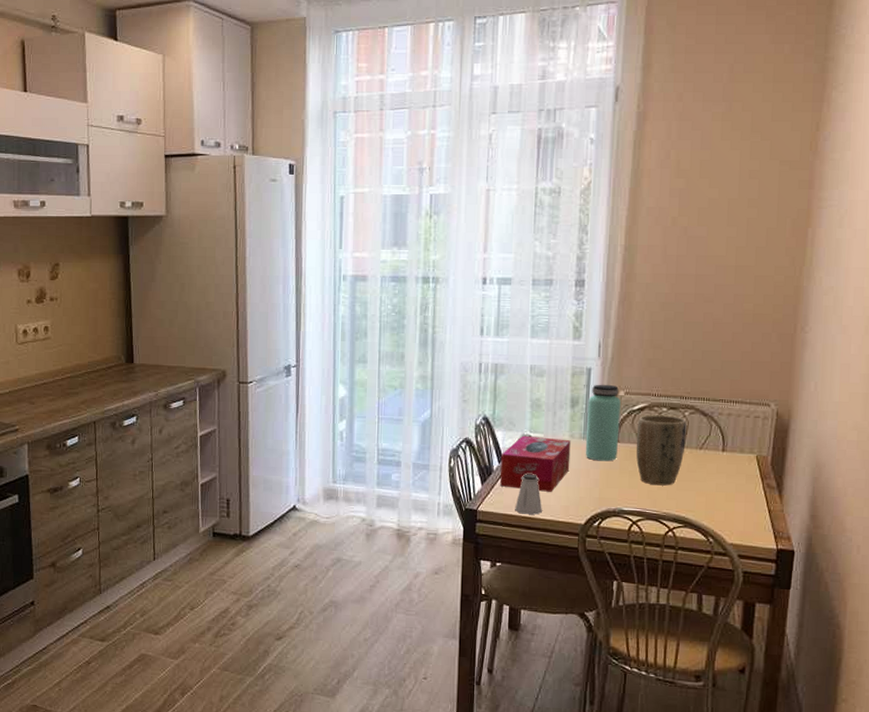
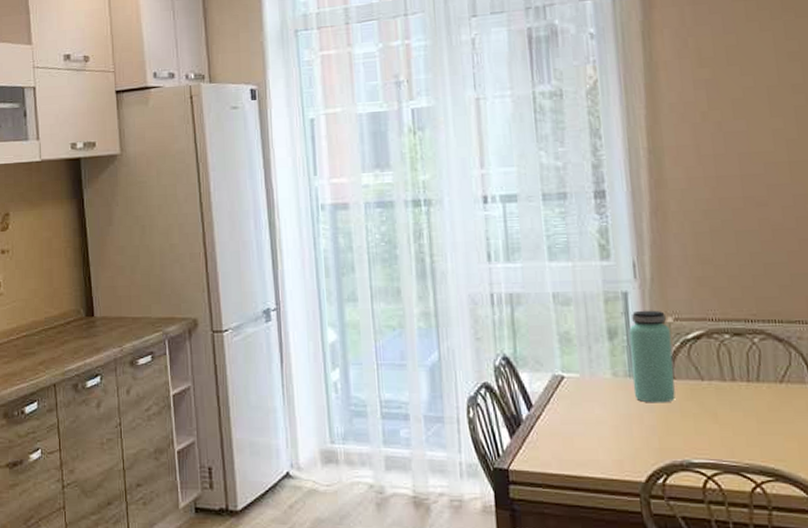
tissue box: present [500,435,571,492] -> none [530,376,618,444]
saltshaker: present [515,474,542,515] -> none [555,422,590,472]
plant pot: present [636,415,687,486] -> none [695,343,761,430]

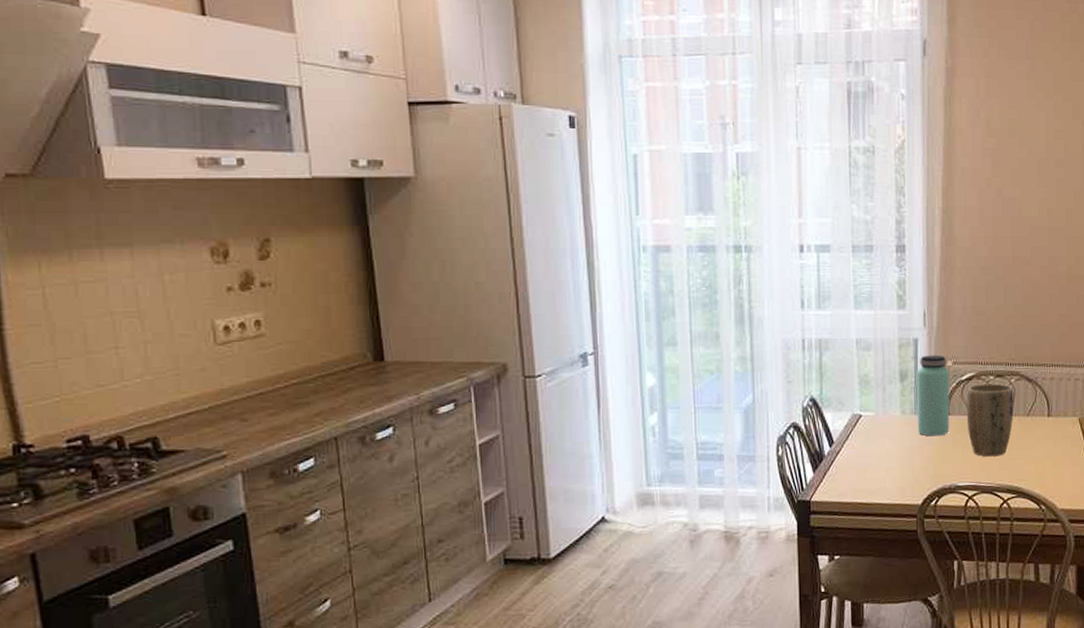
plant pot: none [695,343,761,430] -> present [966,383,1014,457]

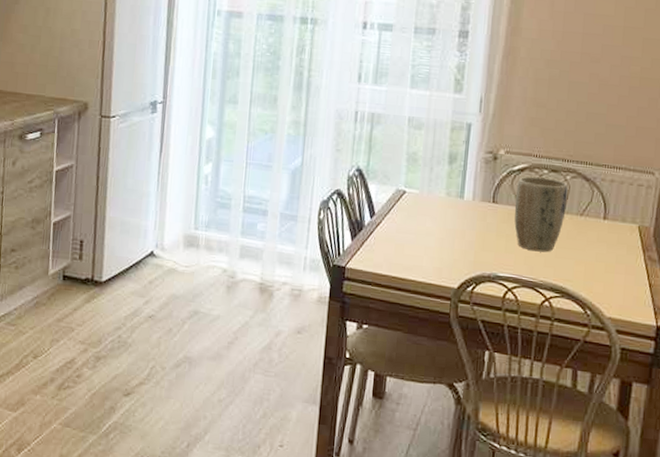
bottle: present [917,355,950,437] -> none [461,141,501,223]

